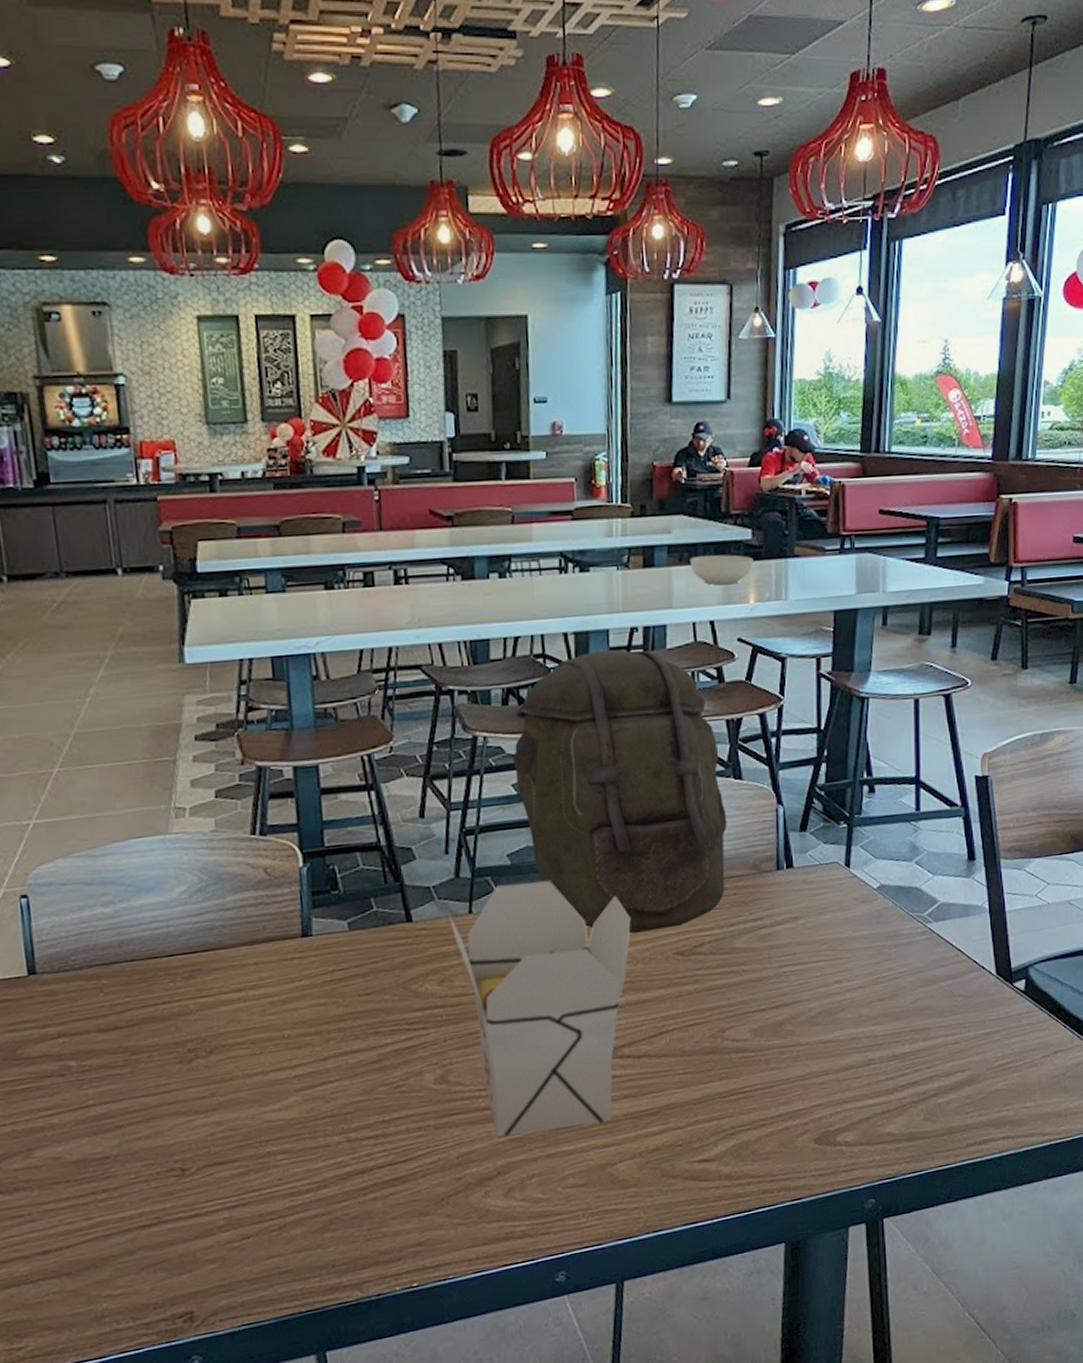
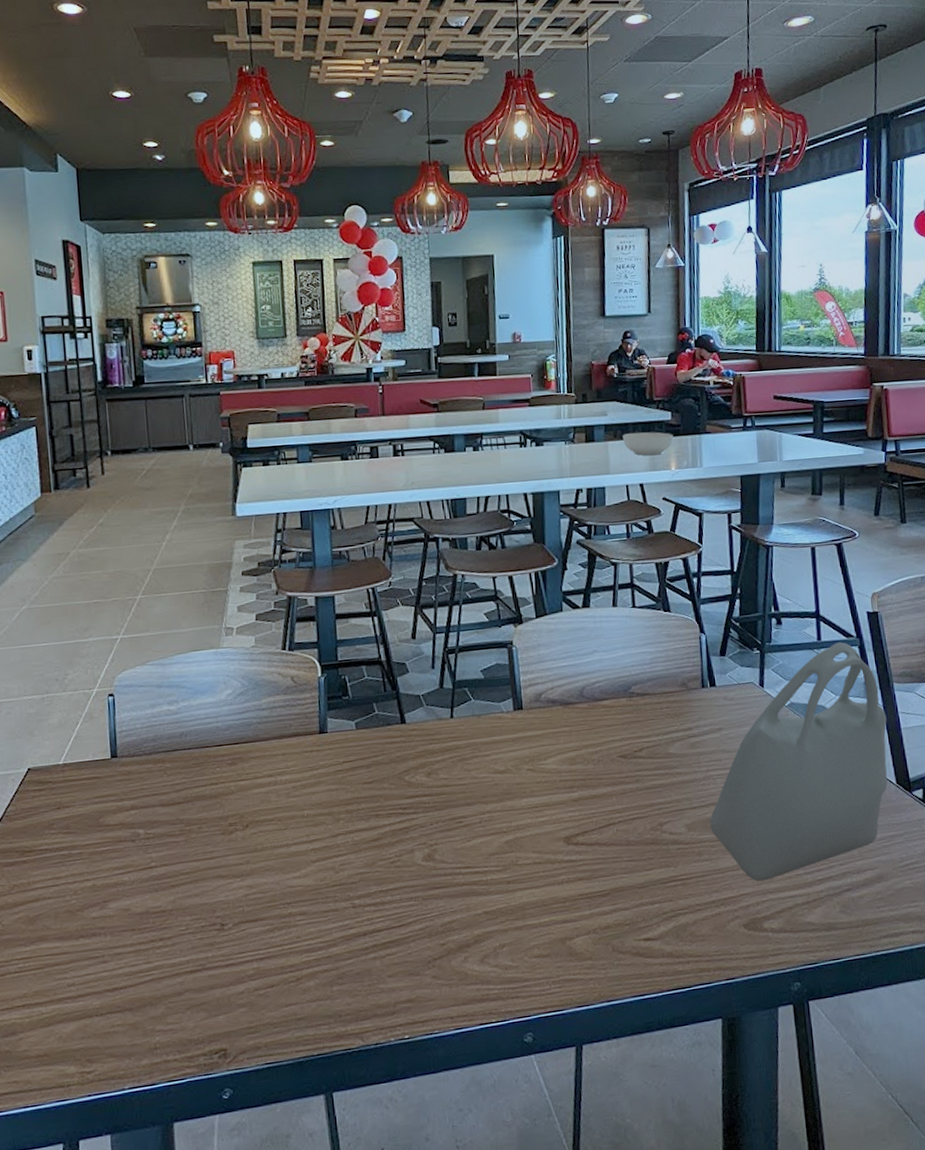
takeout container: present [449,880,631,1137] -> none [435,692,582,909]
backpack: present [512,649,727,934] -> none [484,506,659,739]
handbag: none [780,812,990,1091] -> present [709,641,888,882]

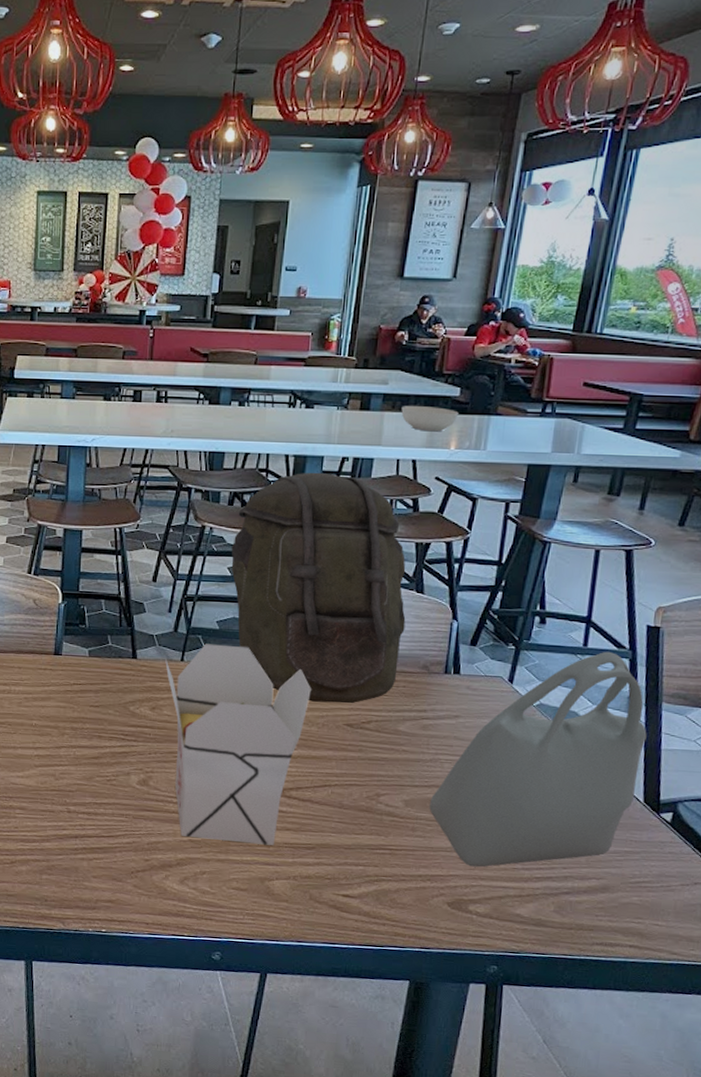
takeout container: none [435,692,582,909] -> present [165,644,311,845]
backpack: none [484,506,659,739] -> present [231,472,406,704]

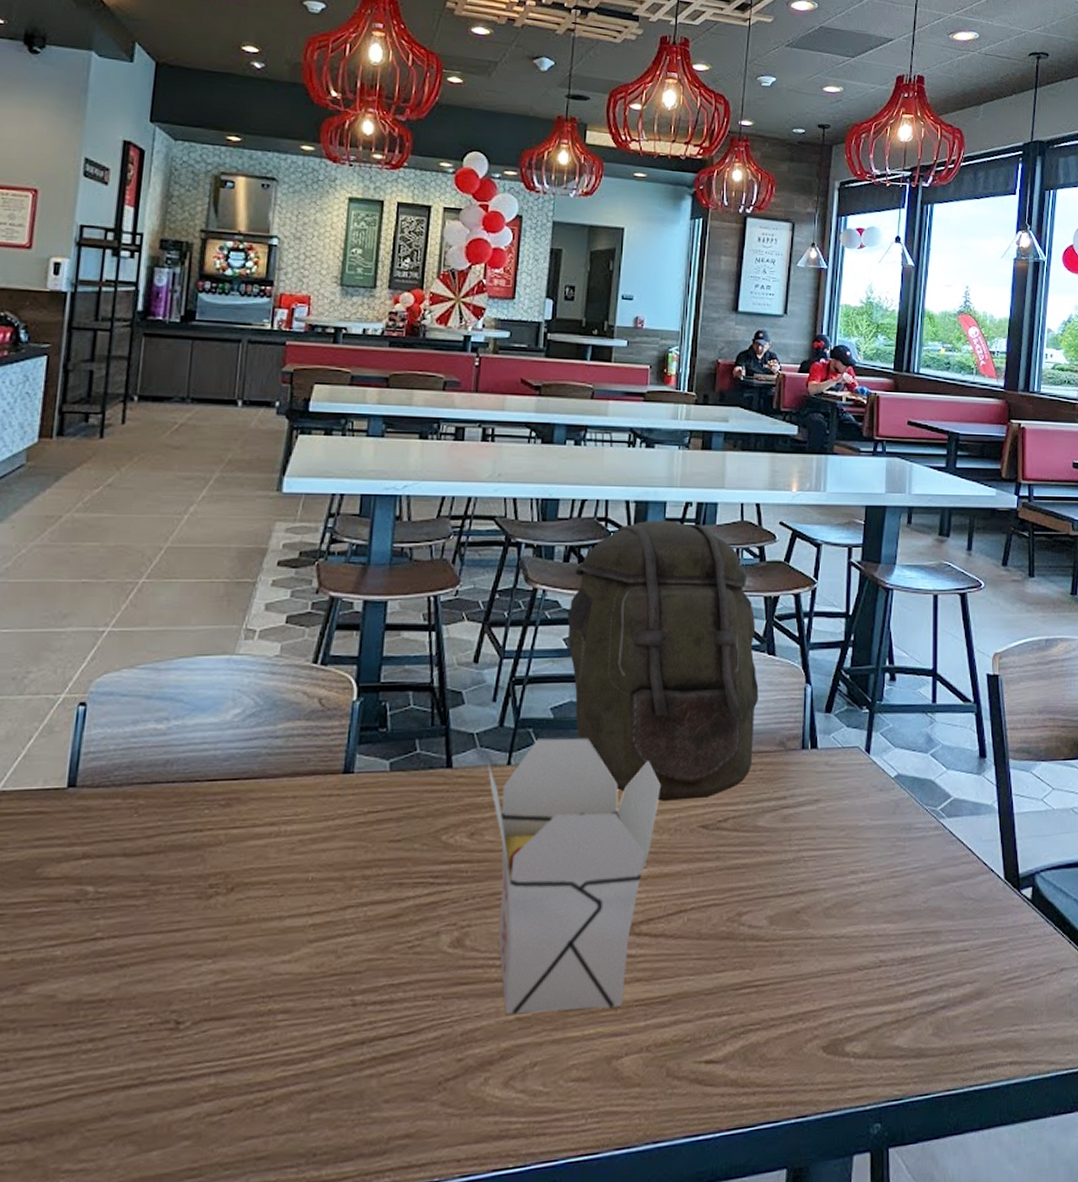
bowl: present [401,406,459,432] -> none [742,445,798,473]
handbag: present [429,651,647,867] -> none [795,706,999,993]

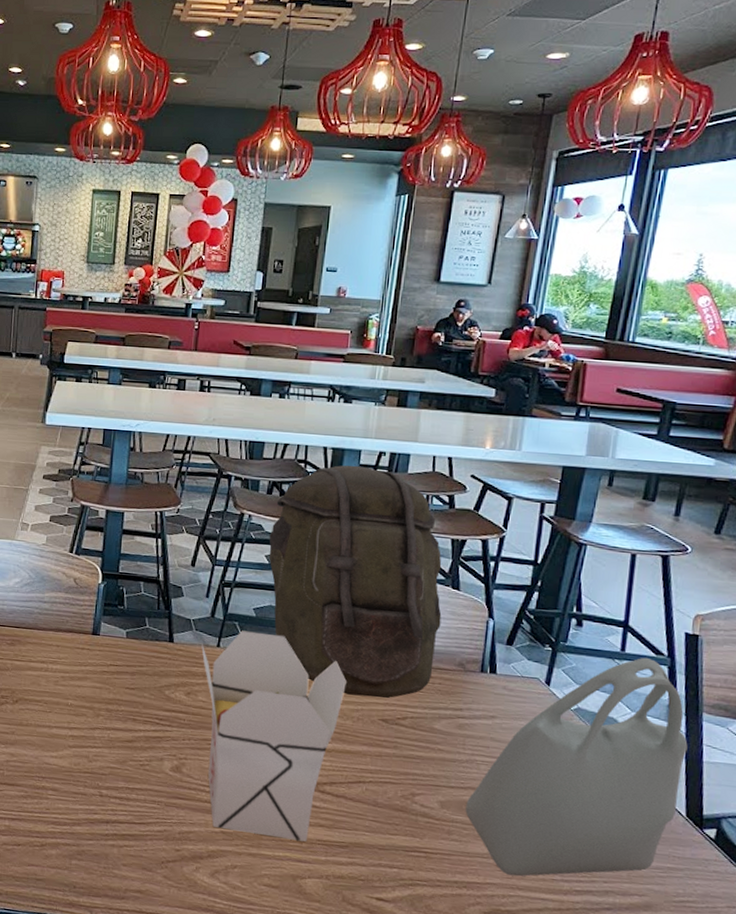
handbag: none [795,706,999,993] -> present [465,657,688,877]

